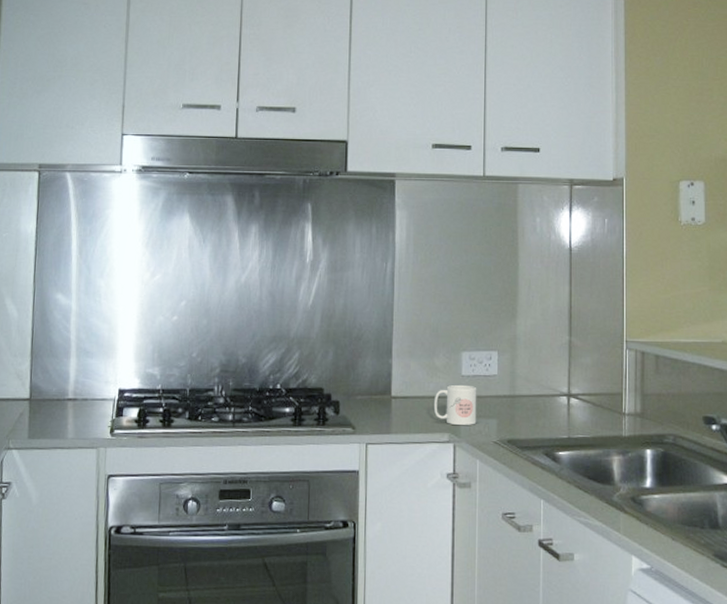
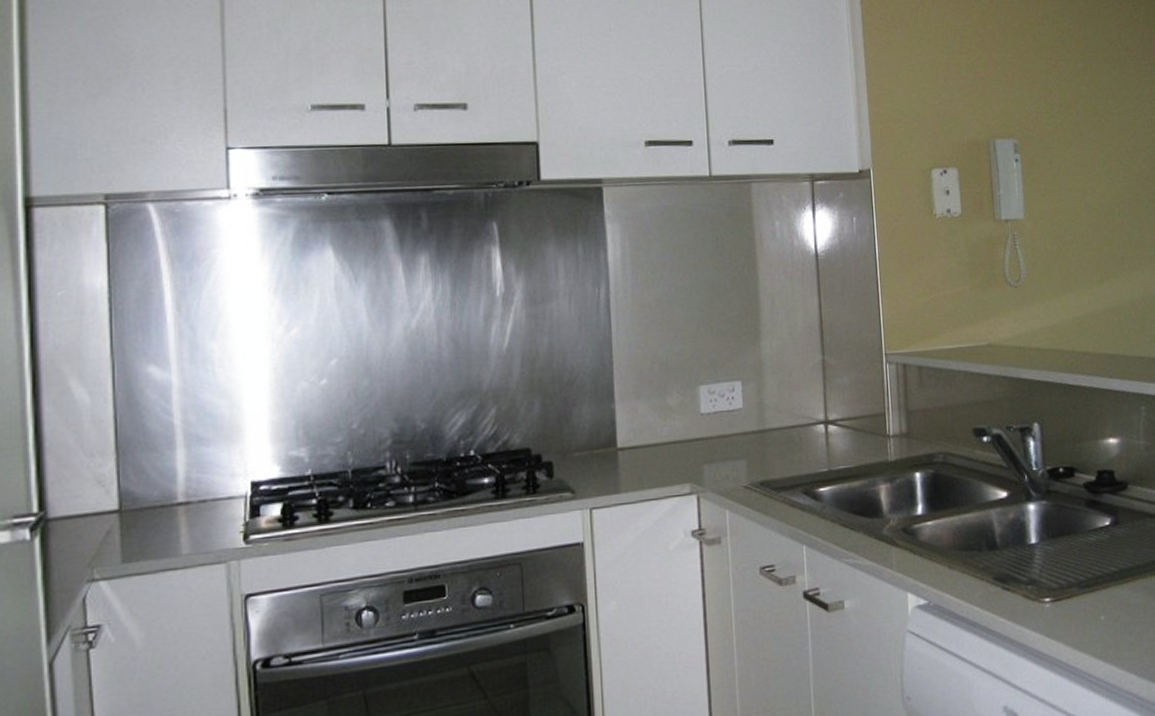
mug: present [433,384,477,426] -> none [669,424,722,473]

